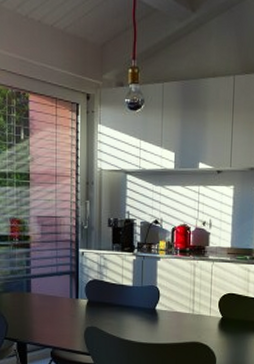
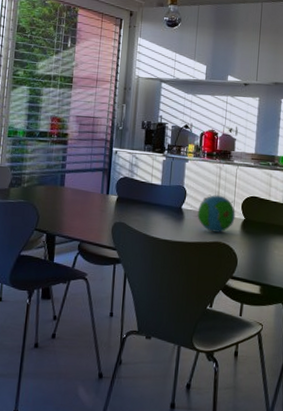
decorative ball: none [171,293,212,332] -> present [196,194,236,233]

